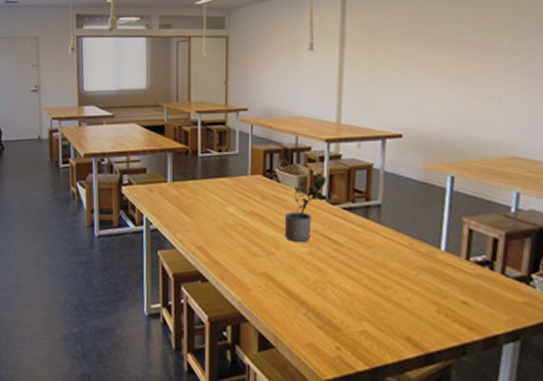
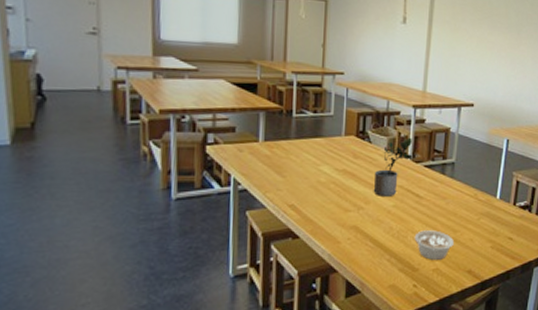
legume: none [334,283,385,321] -> present [414,230,454,260]

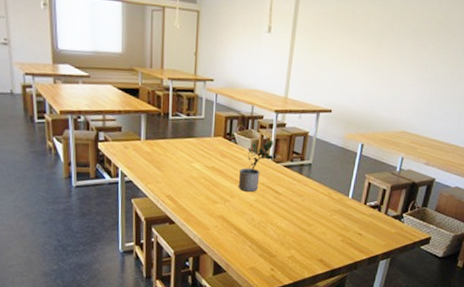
legume: present [414,230,454,260] -> none [273,223,308,249]

